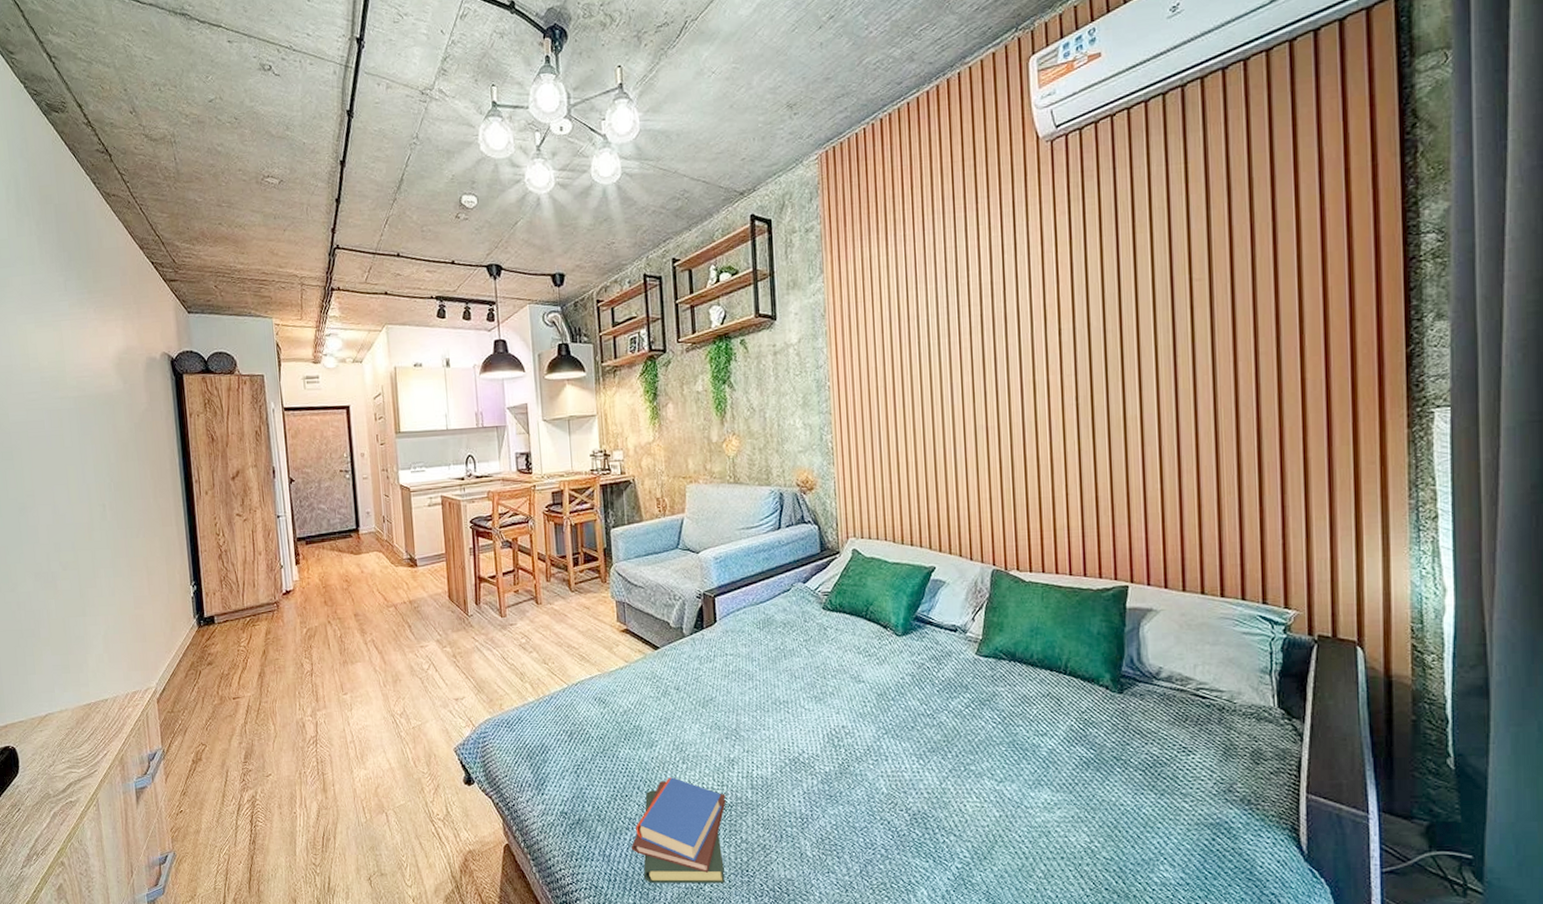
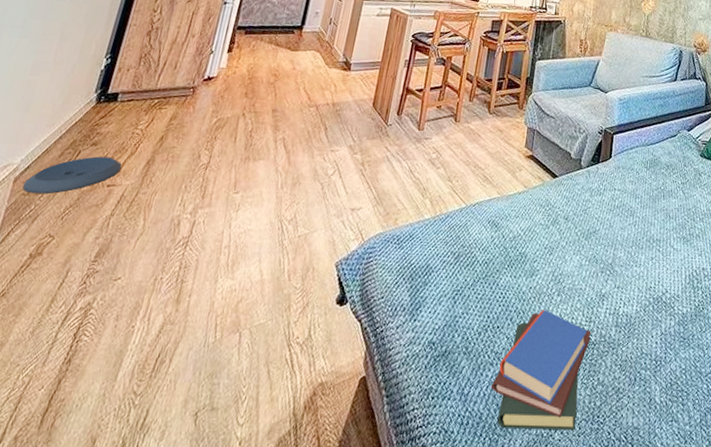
robot vacuum: none [166,674,240,711] -> present [22,156,122,194]

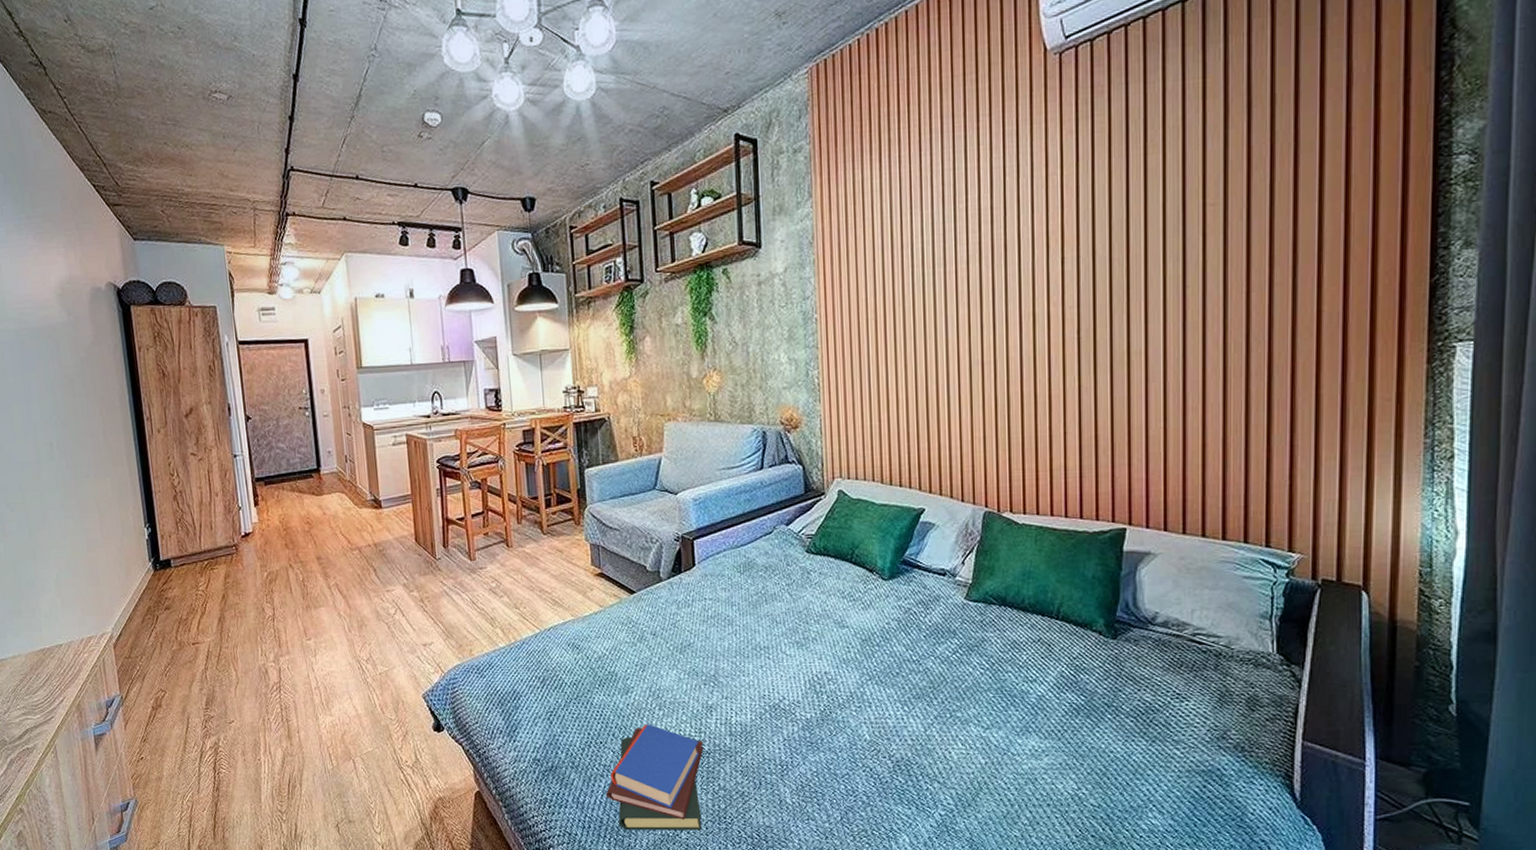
robot vacuum: present [22,156,122,194] -> none [122,618,199,657]

